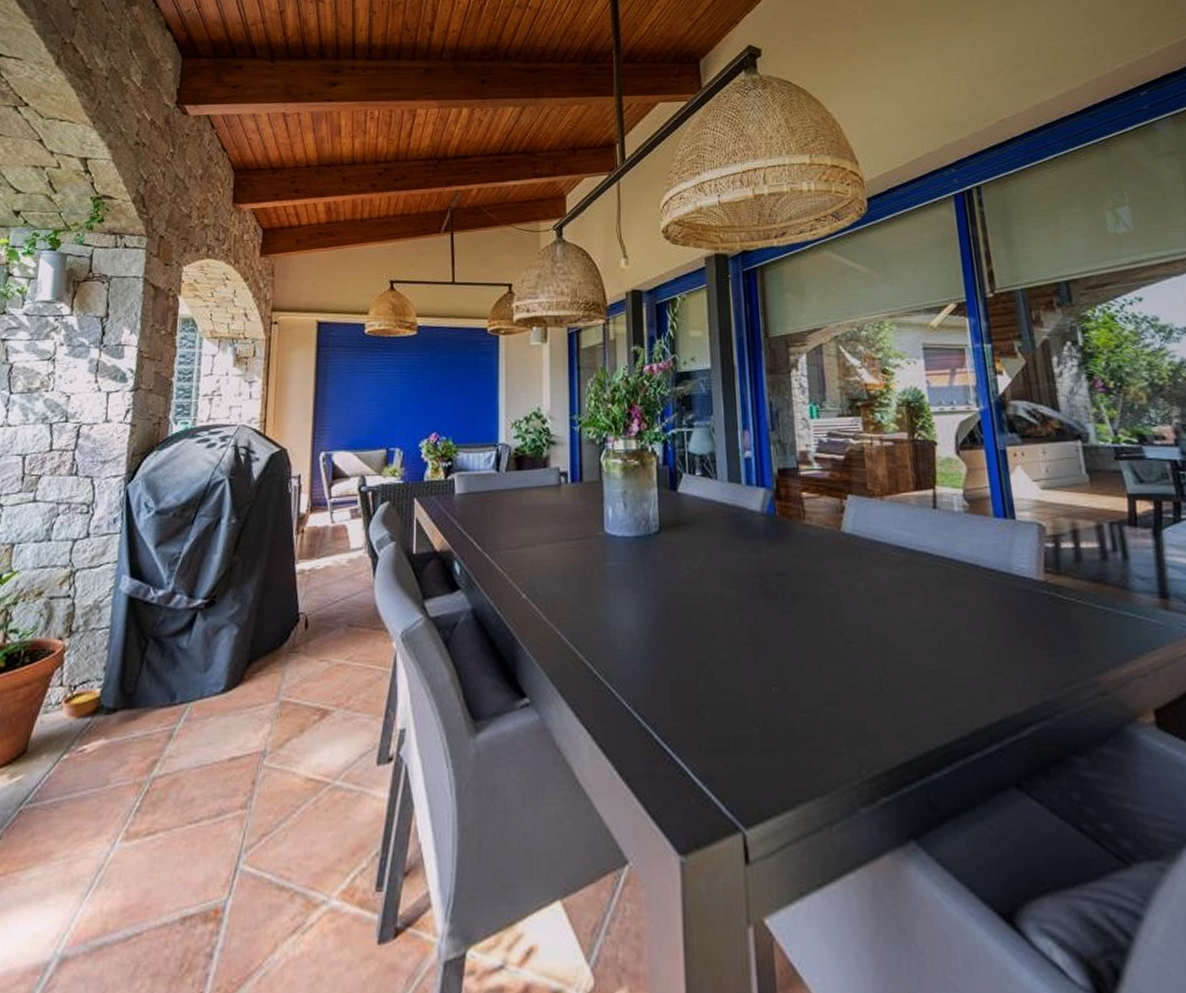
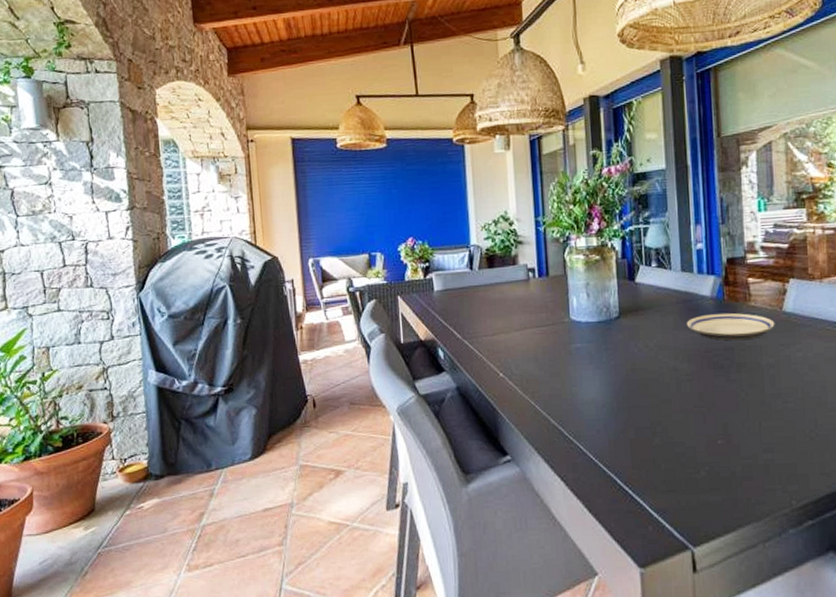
plate: none [735,531,833,565] -> present [687,312,775,341]

